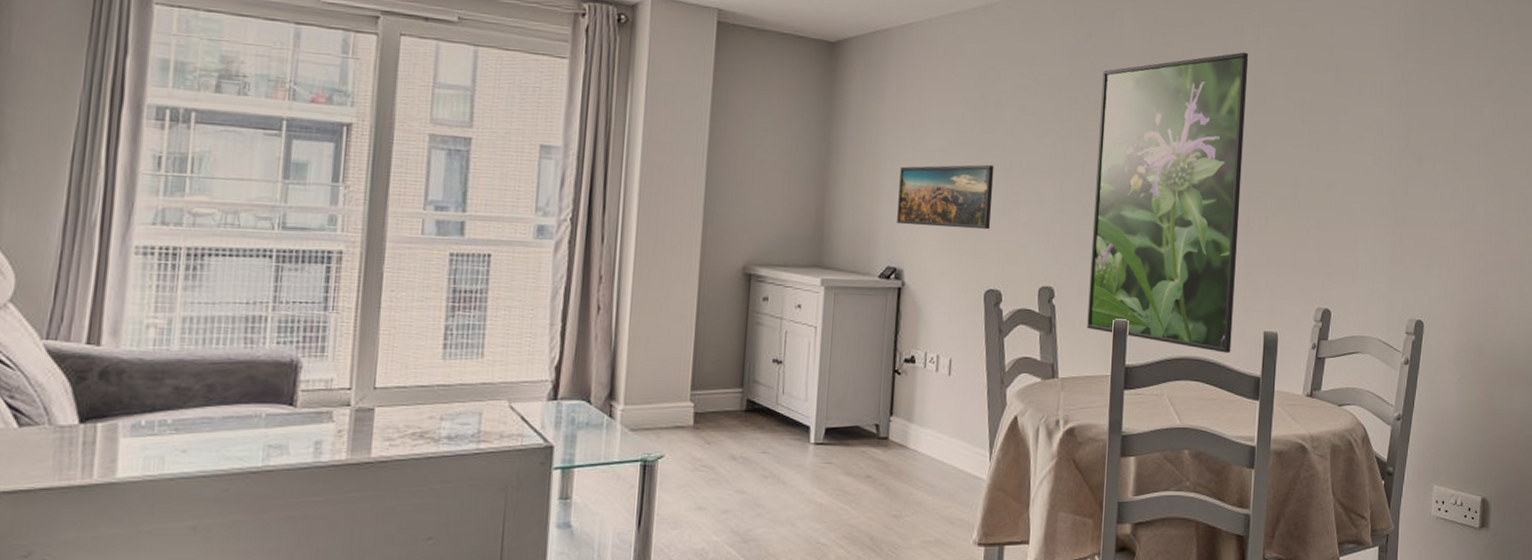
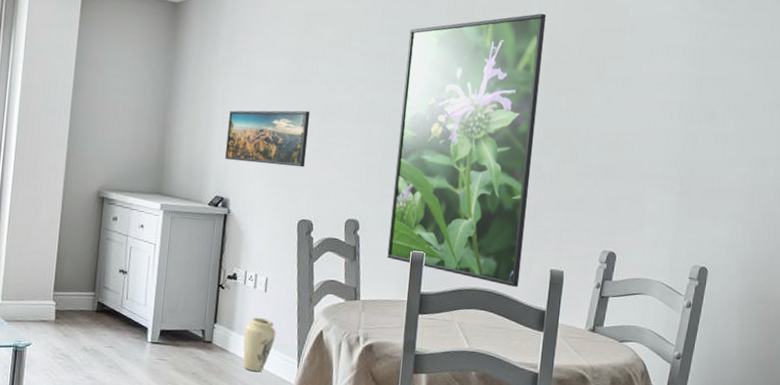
vase: none [925,405,964,469] -> present [243,317,276,372]

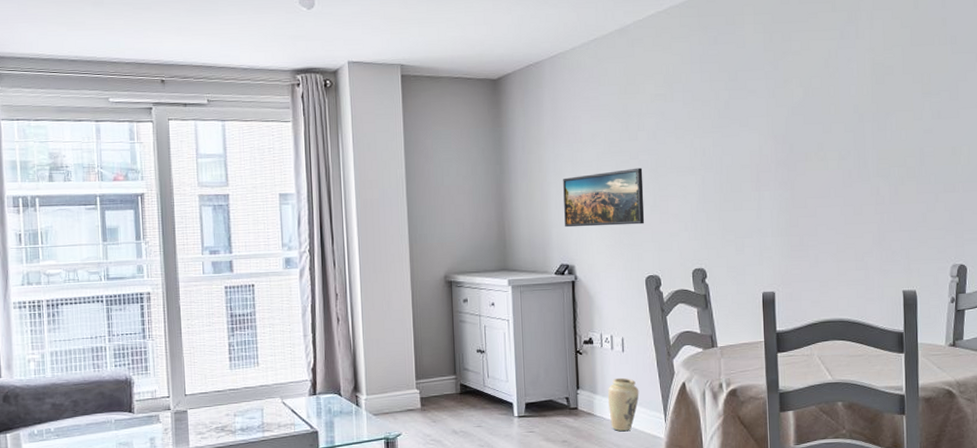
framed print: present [387,13,547,287] -> none [730,37,873,313]

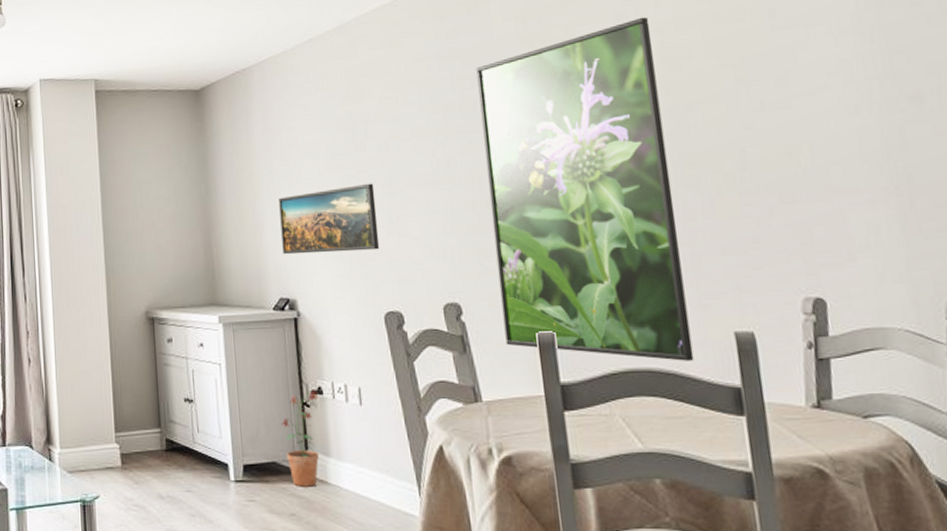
potted plant: none [558,341,590,419] -> present [281,390,319,487]
vase: present [608,377,639,432] -> none [344,437,384,506]
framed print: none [730,37,873,313] -> present [476,17,694,361]

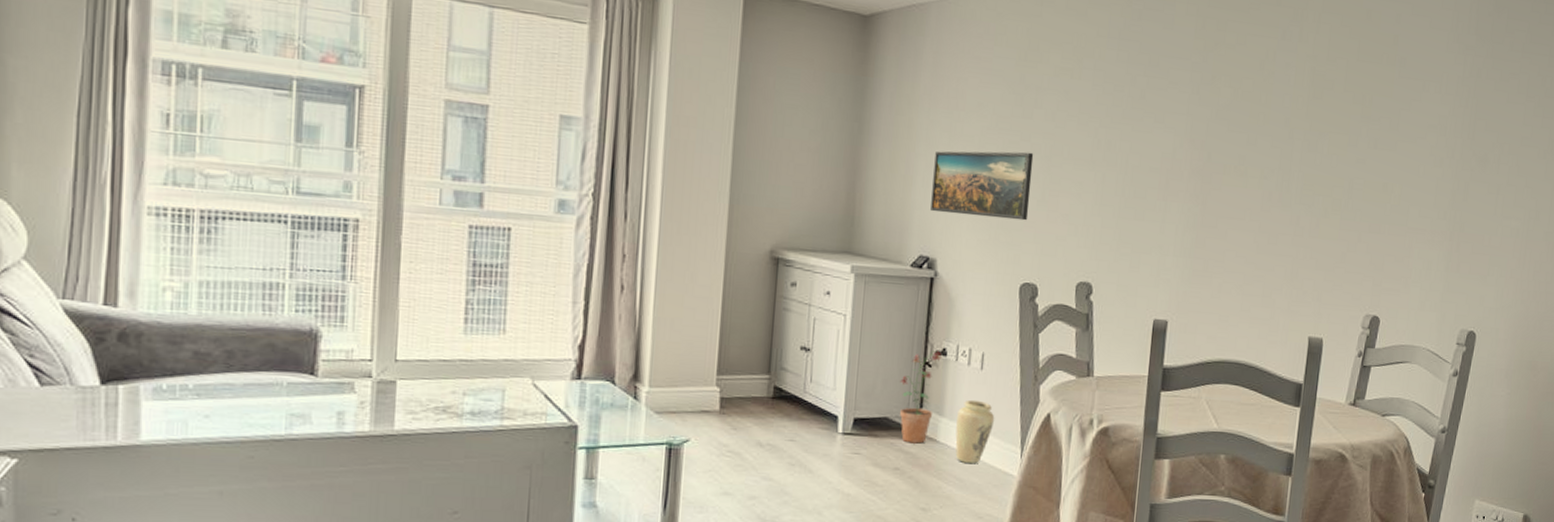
vase: none [344,437,384,506] -> present [955,399,995,464]
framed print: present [476,17,694,361] -> none [1125,40,1308,358]

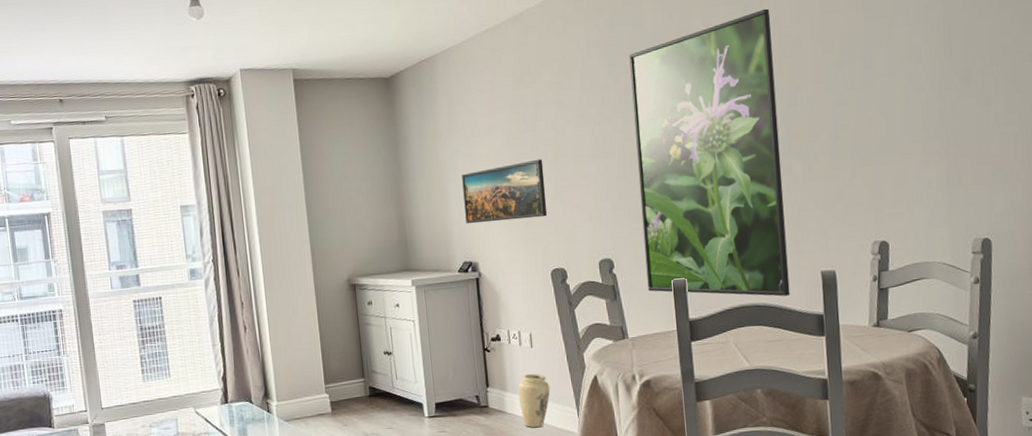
potted plant: present [900,351,942,444] -> none [467,338,498,418]
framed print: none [1125,40,1308,358] -> present [629,8,790,297]

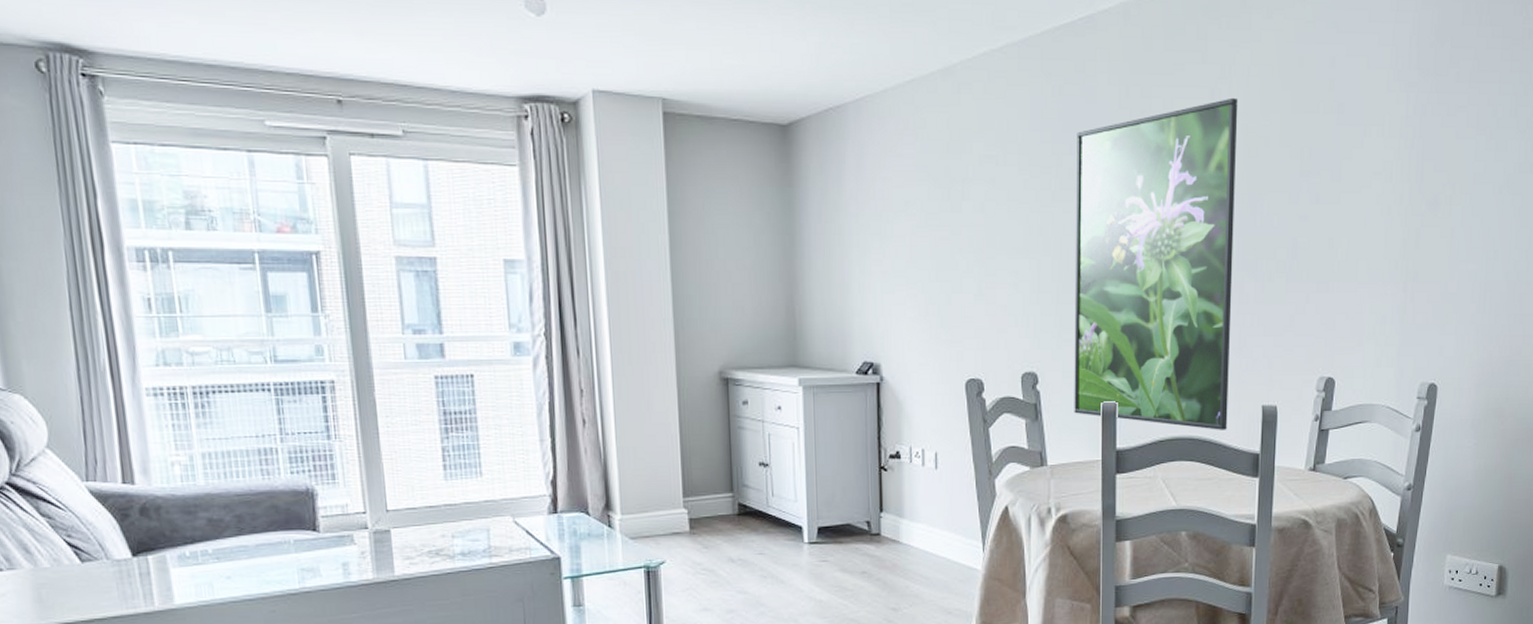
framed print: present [462,159,548,224] -> none [868,246,967,317]
vase: present [518,373,550,428] -> none [917,499,954,562]

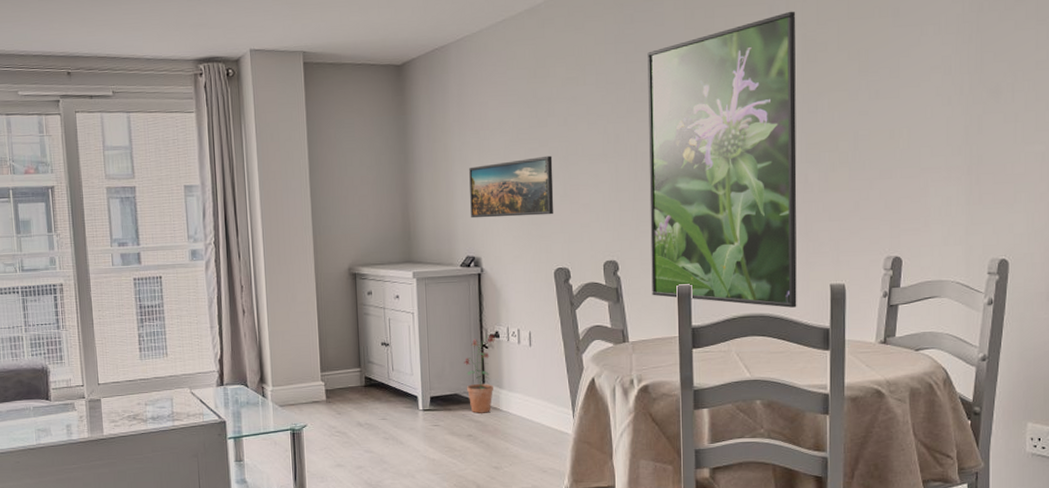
potted plant: none [858,455,897,547] -> present [464,334,496,413]
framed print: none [868,246,967,317] -> present [469,155,554,219]

